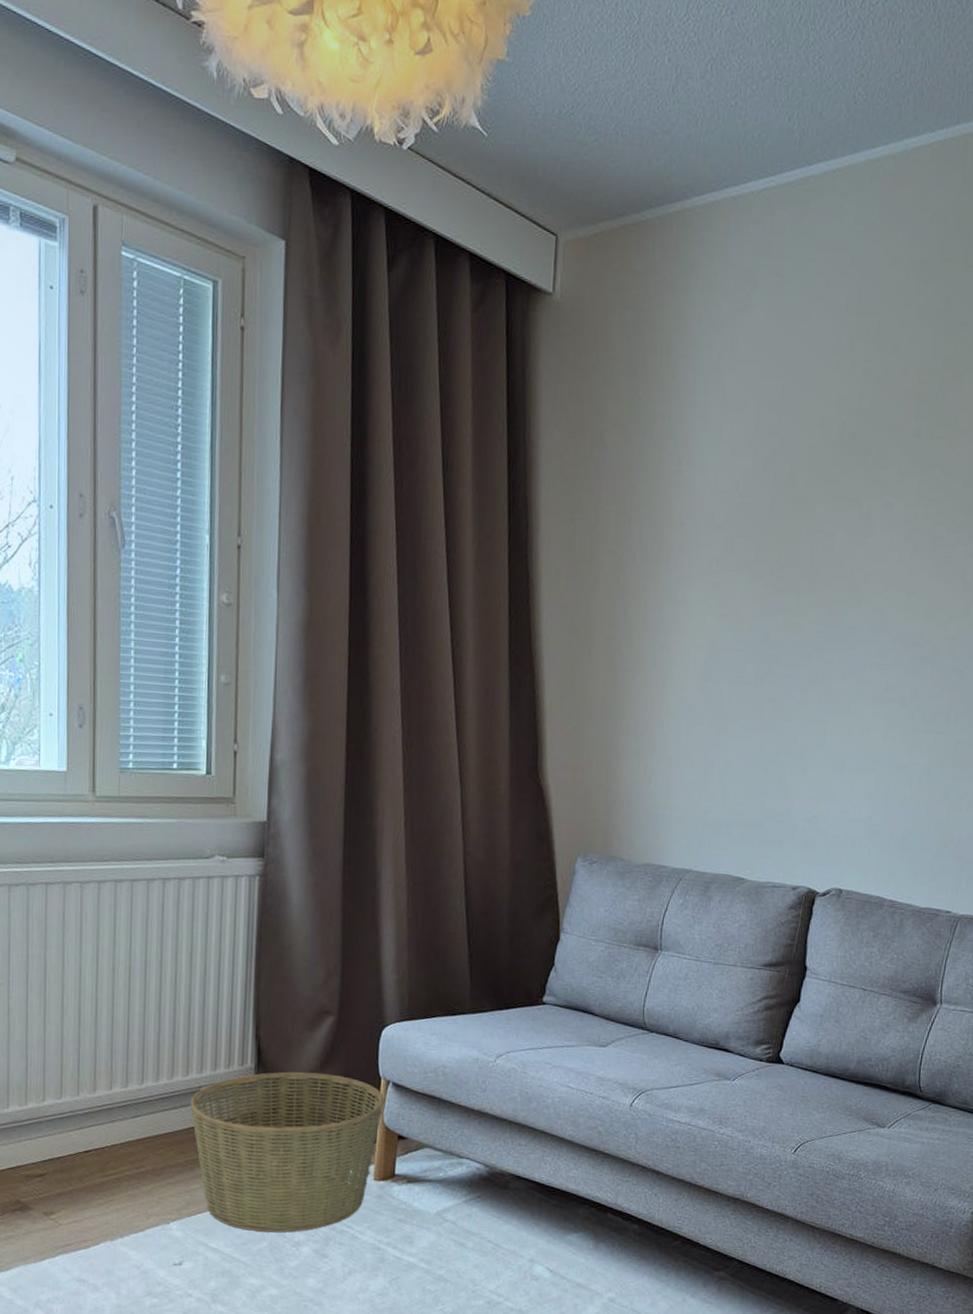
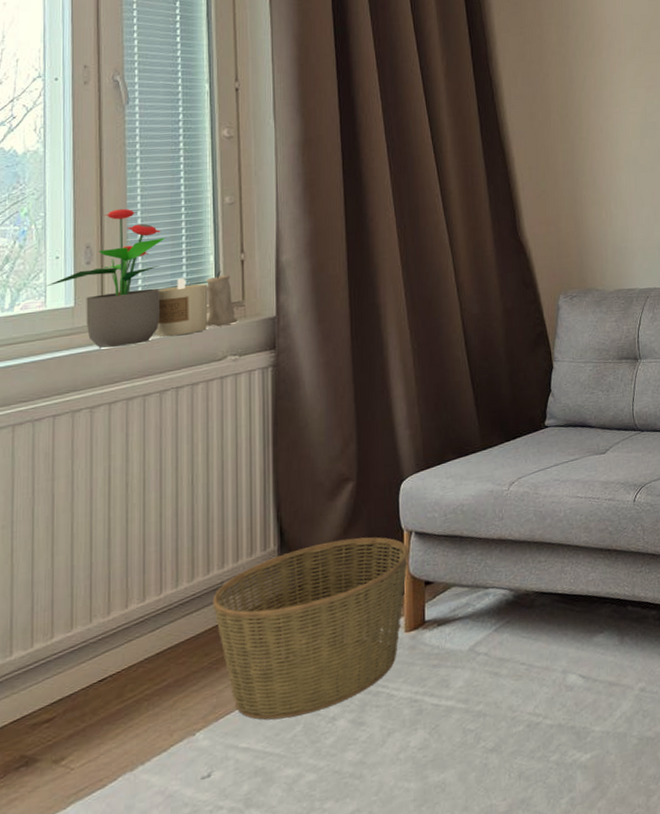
potted flower: none [40,670,159,824] -> present [46,208,166,349]
candle: none [146,760,199,824] -> present [157,278,208,337]
candle: none [195,759,227,822] -> present [206,271,238,327]

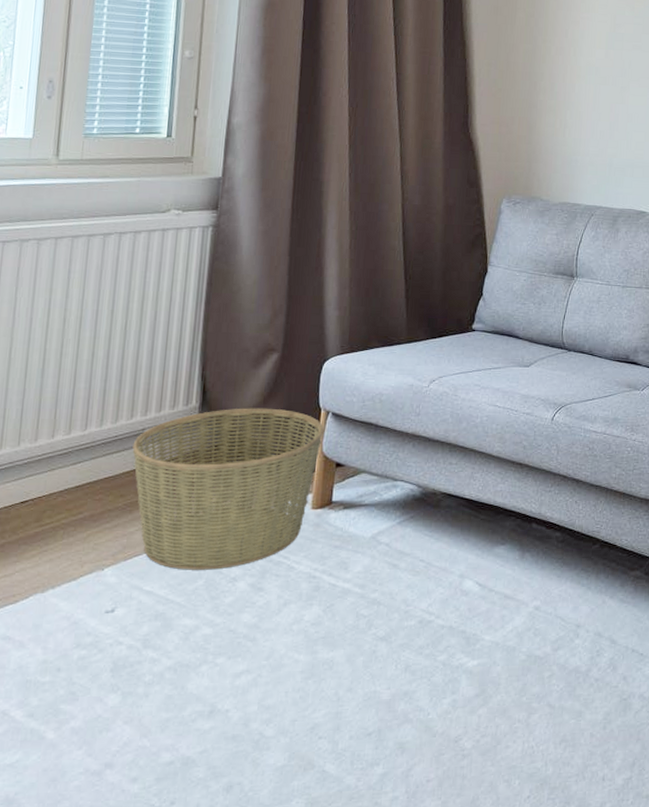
potted flower: present [46,208,166,349] -> none [9,47,125,185]
candle: present [157,278,208,337] -> none [106,125,160,182]
candle: present [206,271,238,327] -> none [154,124,185,179]

